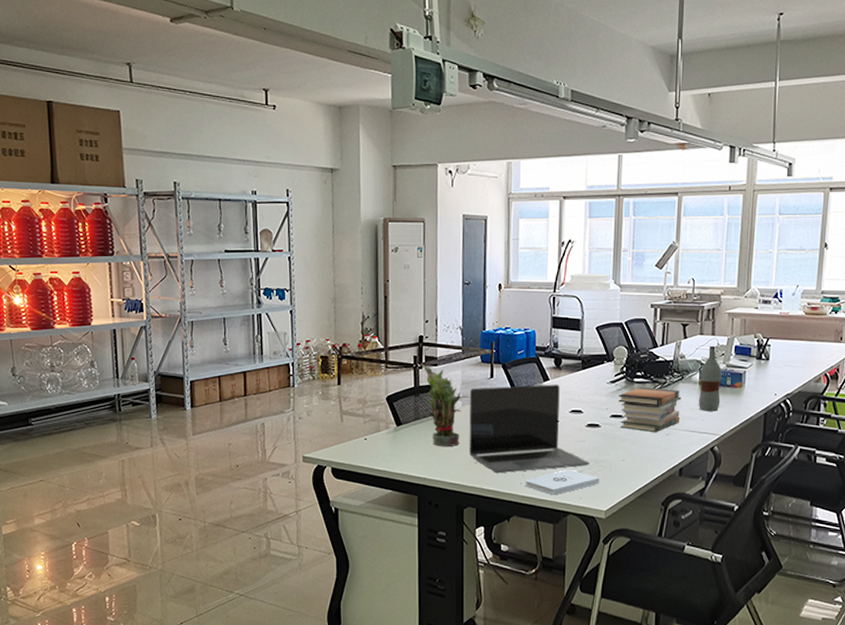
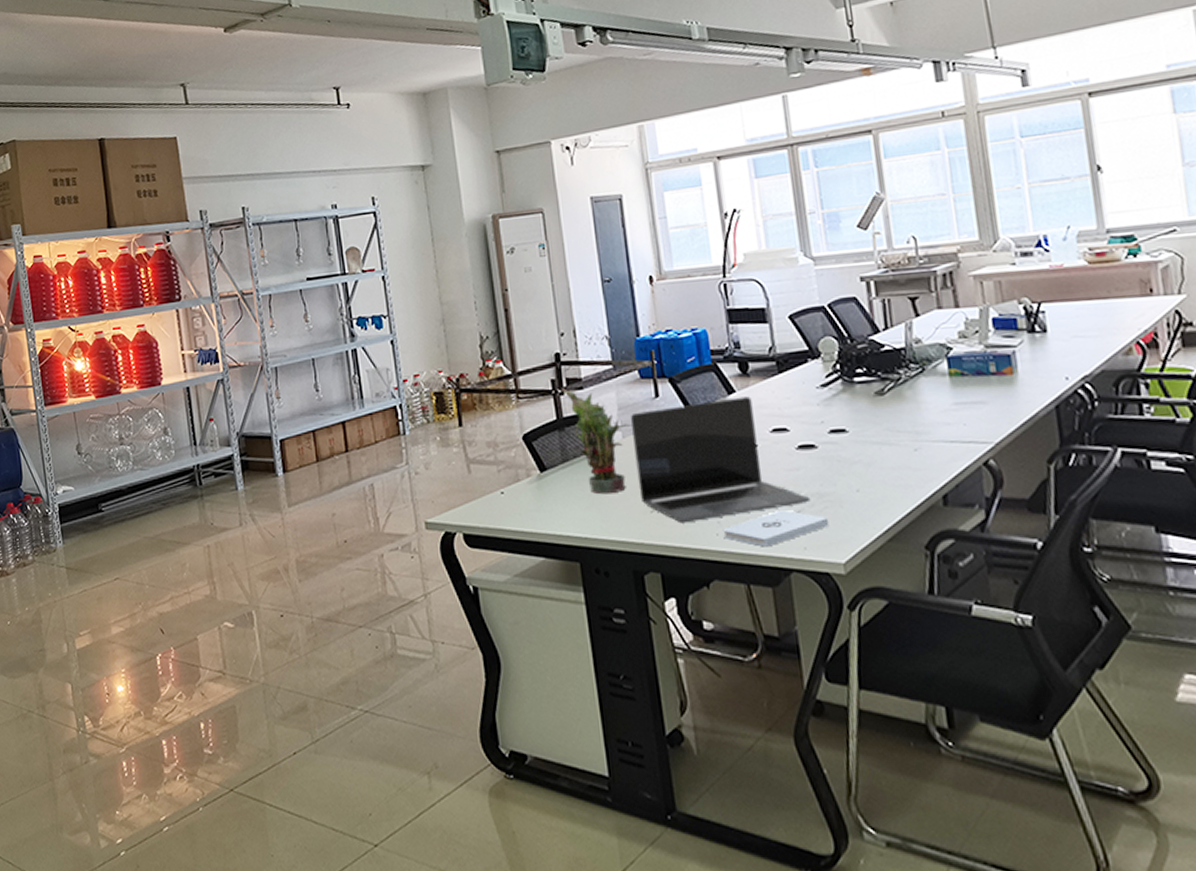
book stack: present [618,387,681,433] -> none [836,386,930,449]
bottle: present [698,345,722,412] -> none [947,321,986,412]

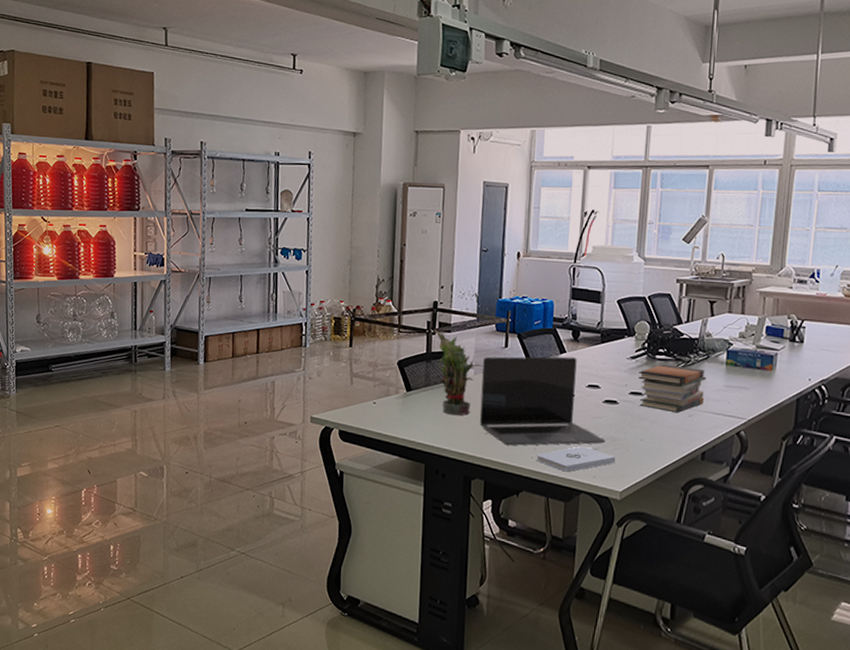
book stack: none [836,386,930,449] -> present [638,364,706,413]

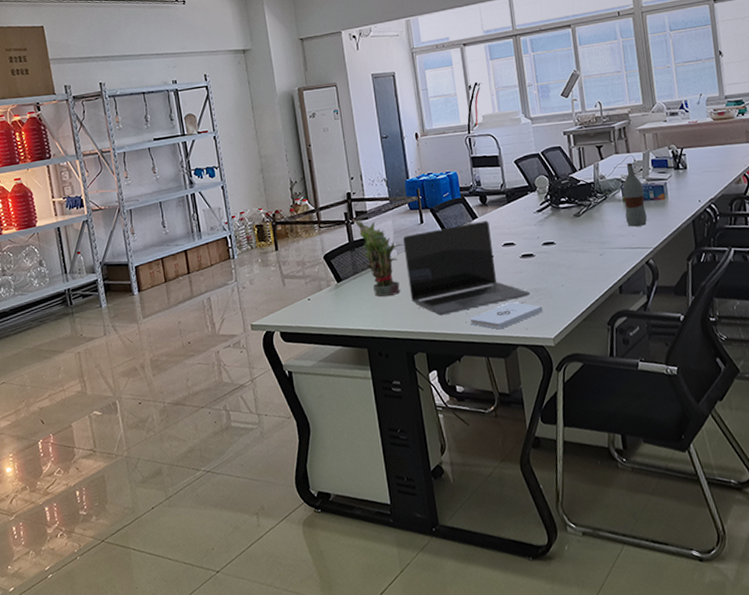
book stack: present [638,364,706,413] -> none [547,209,611,255]
bottle: none [724,324,751,394] -> present [622,162,648,227]

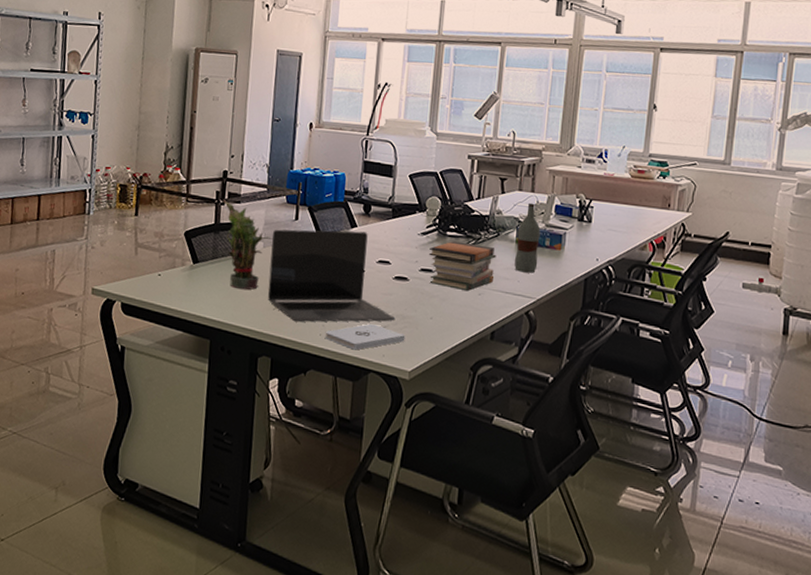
book stack: none [547,209,611,255] -> present [429,241,496,292]

